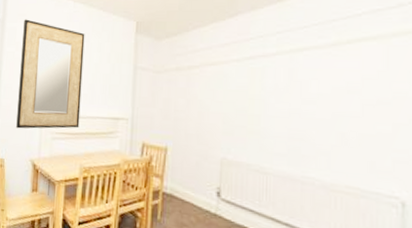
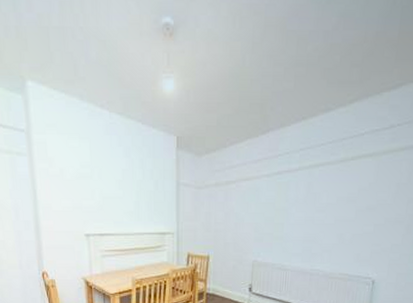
home mirror: present [16,19,85,129] -> none [54,130,128,249]

